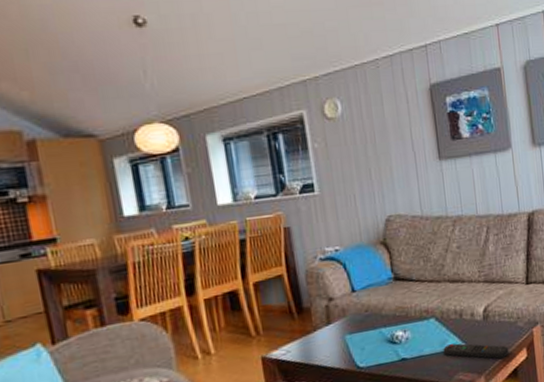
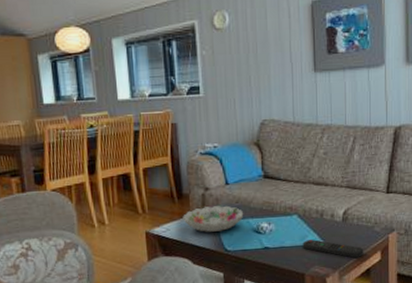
decorative bowl: none [305,315,376,350] -> present [183,205,244,232]

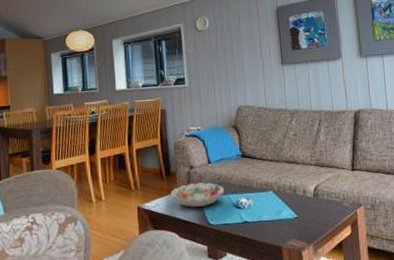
remote control: present [303,239,364,259] -> none [279,214,335,233]

